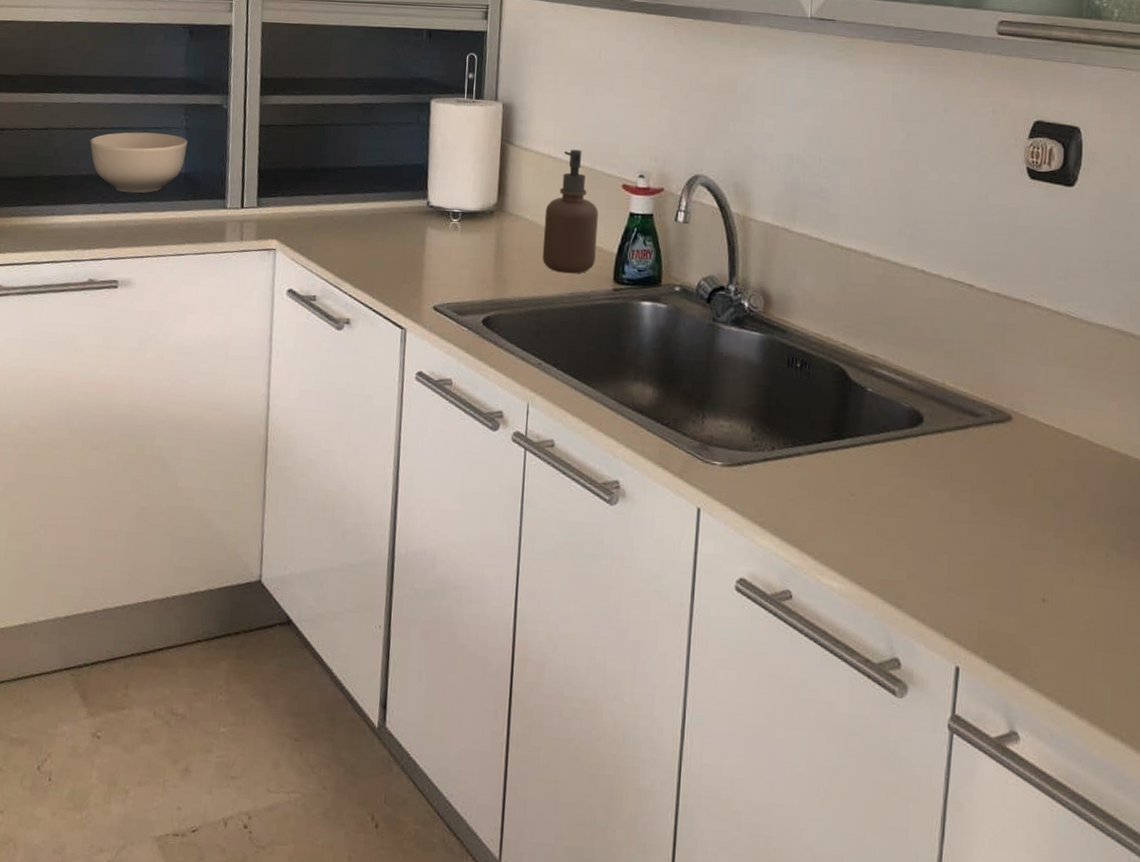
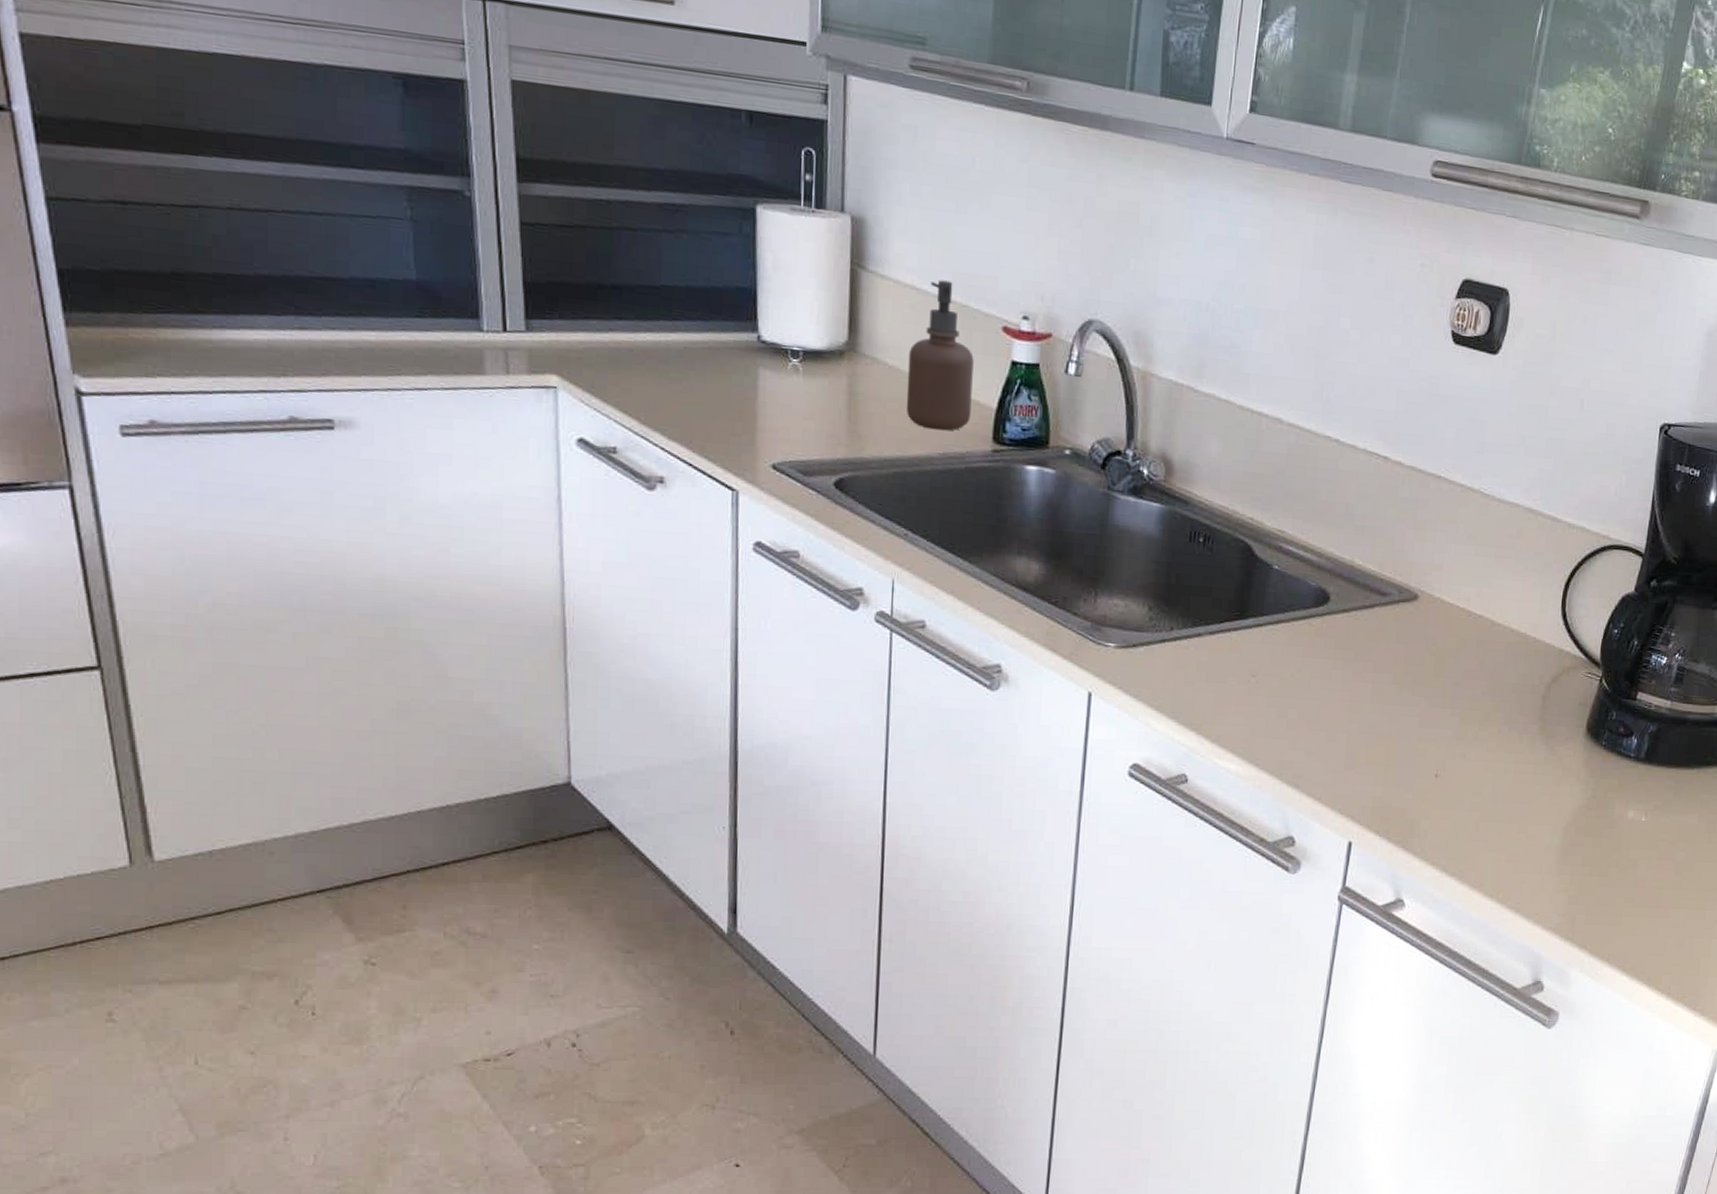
bowl: present [89,132,188,193] -> none [266,219,417,305]

